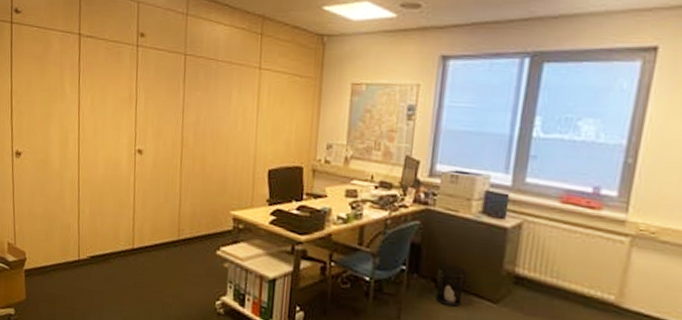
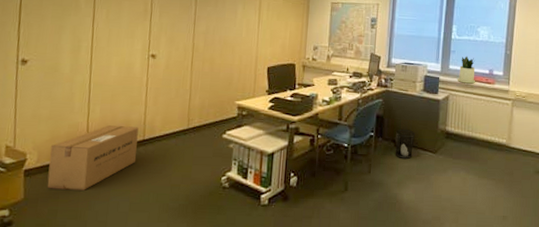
box: none [45,229,128,298] -> present [47,125,139,190]
planter: none [538,164,570,207] -> present [458,56,475,84]

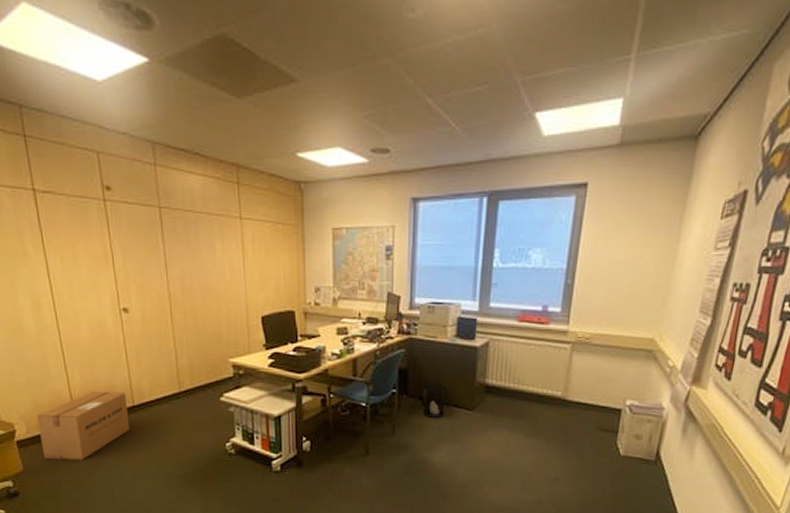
planter: present [458,56,475,84] -> none [501,289,524,325]

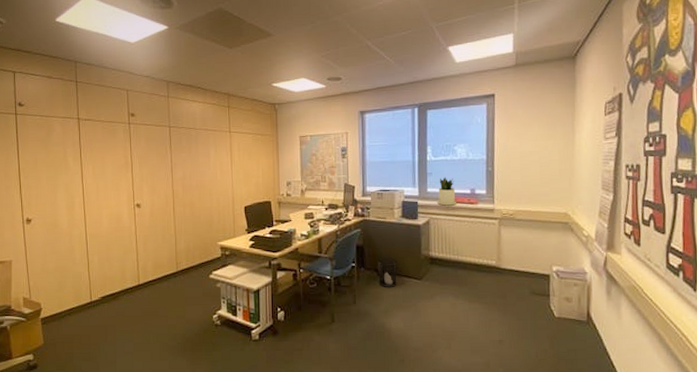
box: present [36,392,130,460] -> none [60,273,135,334]
planter: none [501,289,524,325] -> present [437,177,456,206]

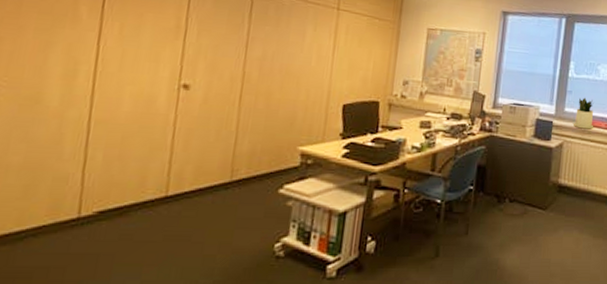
waste bin: present [378,258,399,287] -> none [498,182,524,217]

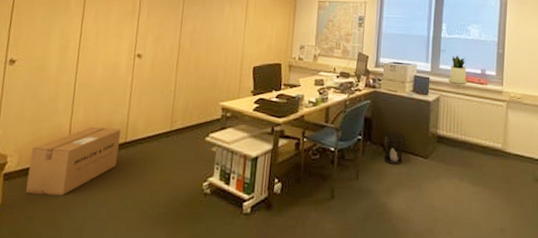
box: none [13,177,160,266] -> present [25,127,121,196]
waste bin: none [498,182,524,217] -> present [384,132,406,164]

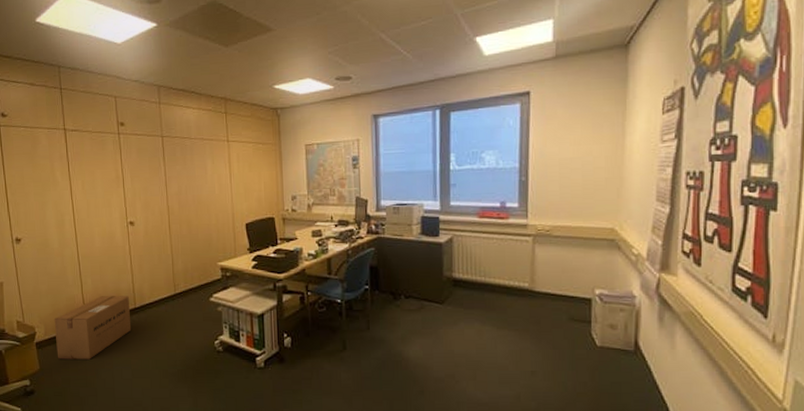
waste bin: present [384,132,406,164] -> none [394,280,417,312]
planter: present [449,55,467,84] -> none [462,188,484,221]

